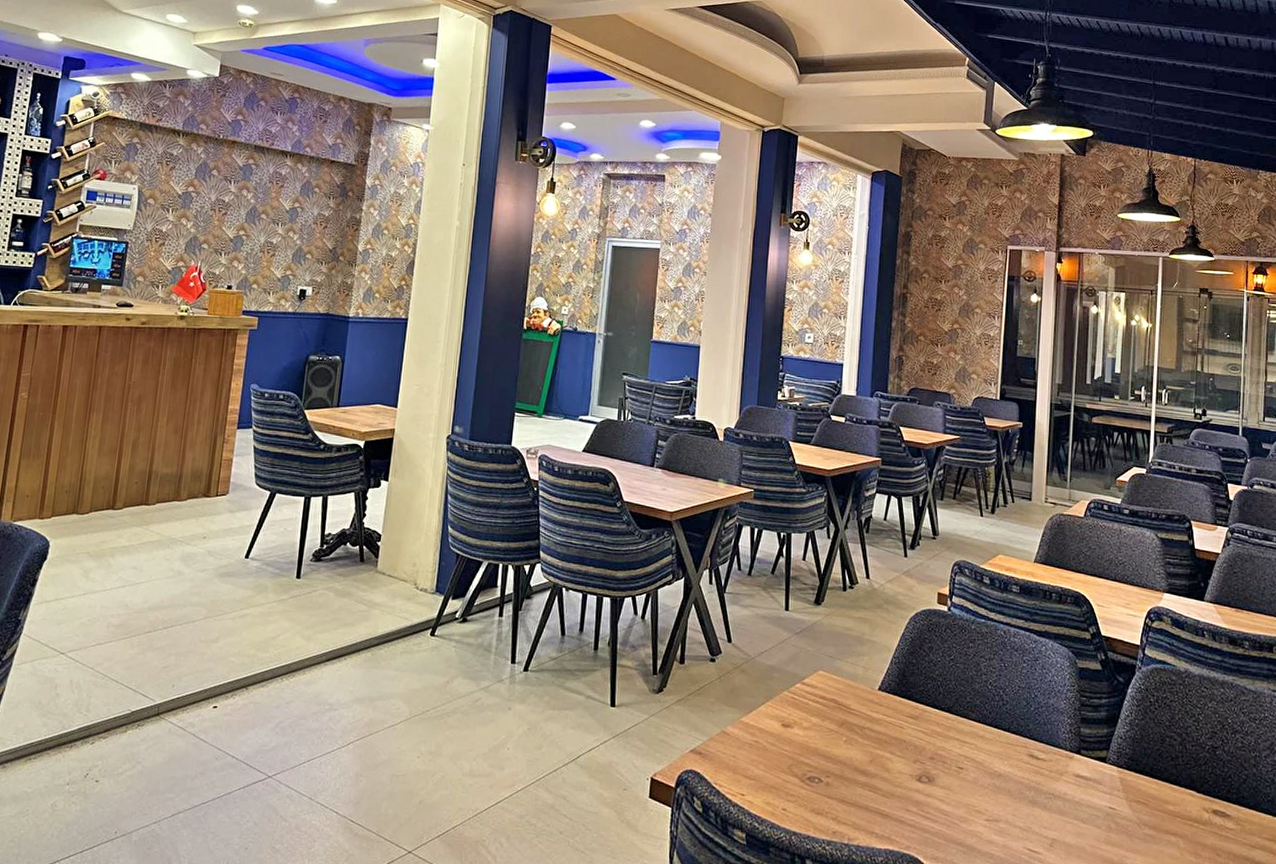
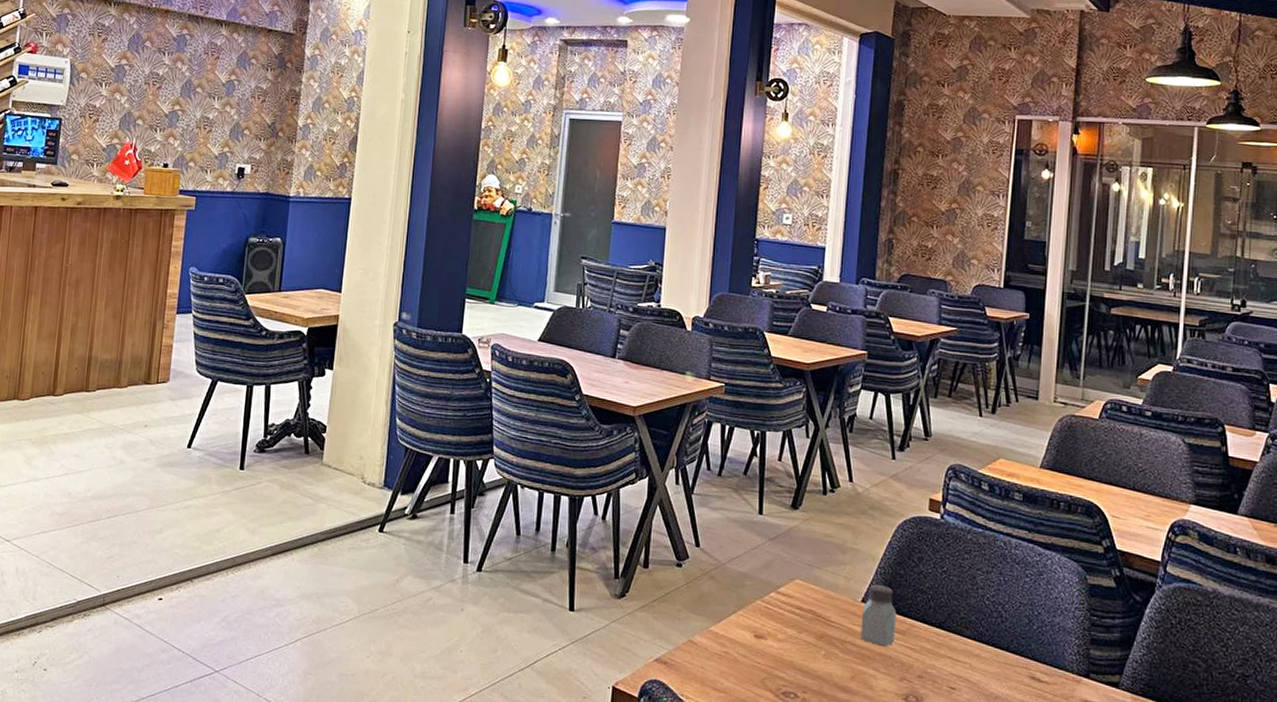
saltshaker: none [878,673,910,732] -> present [861,584,897,647]

